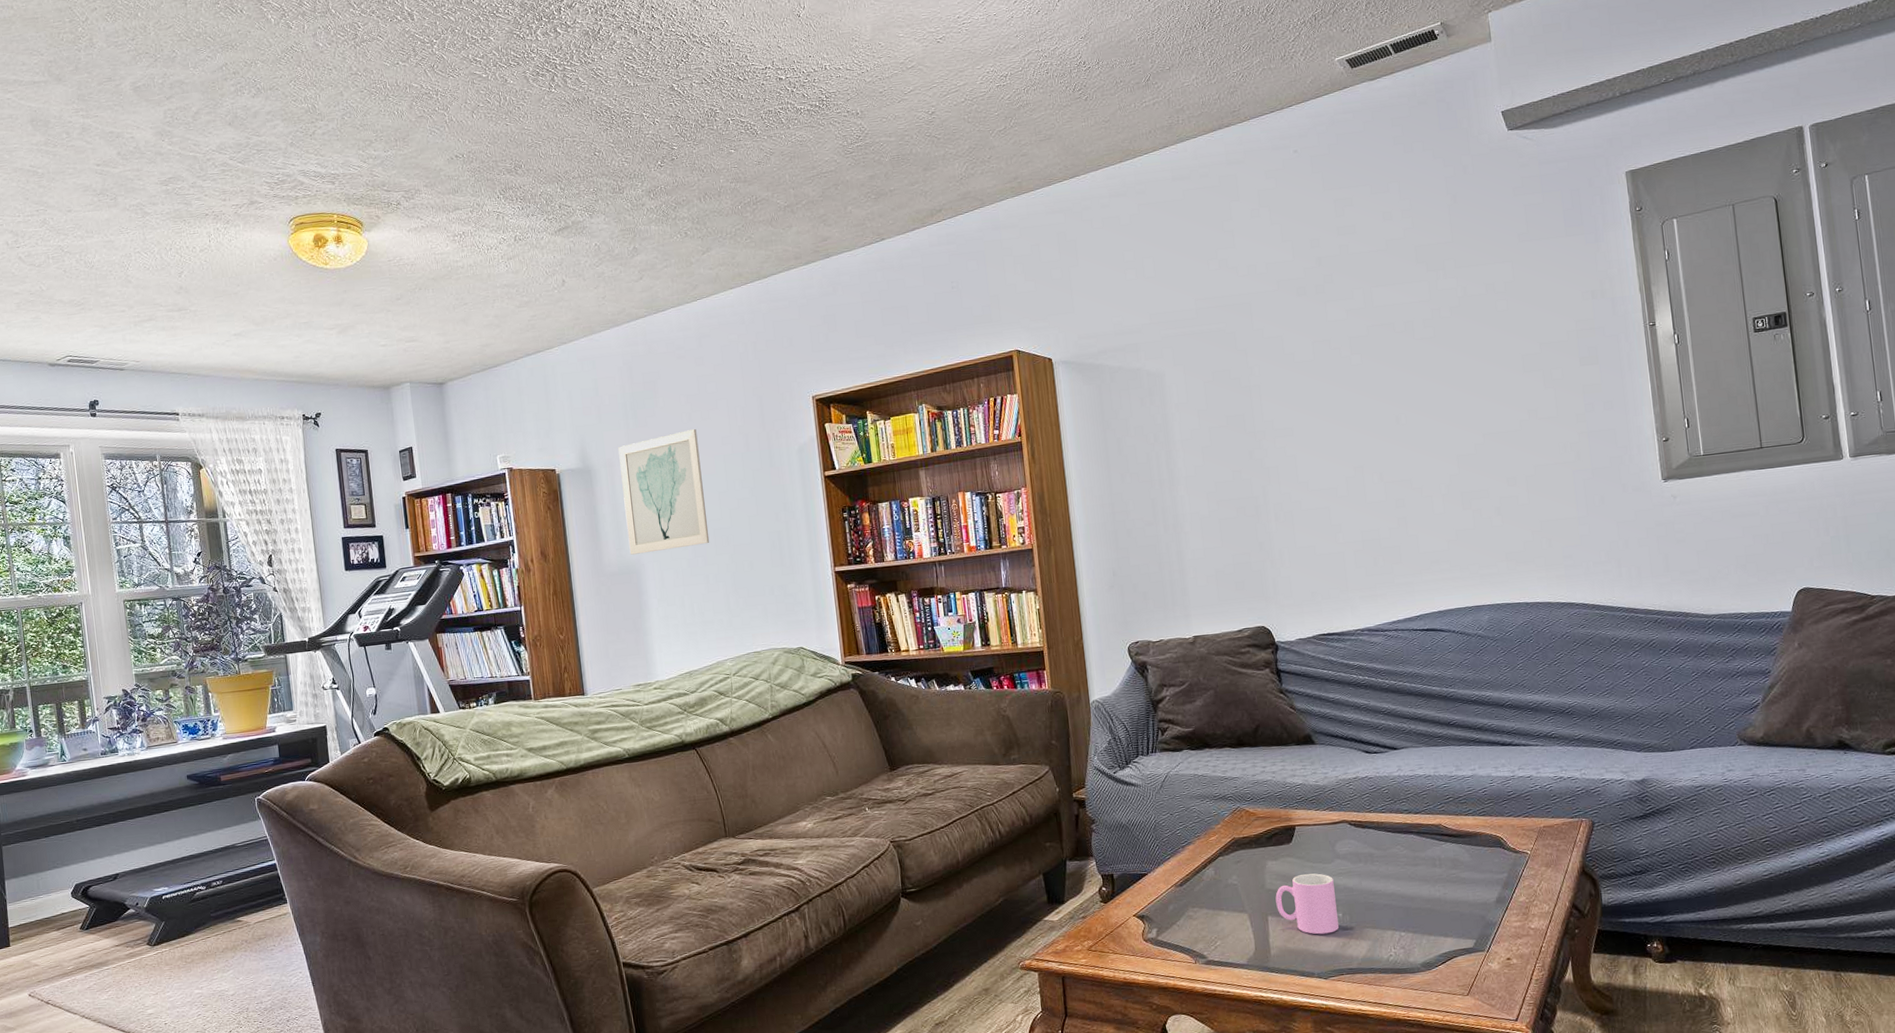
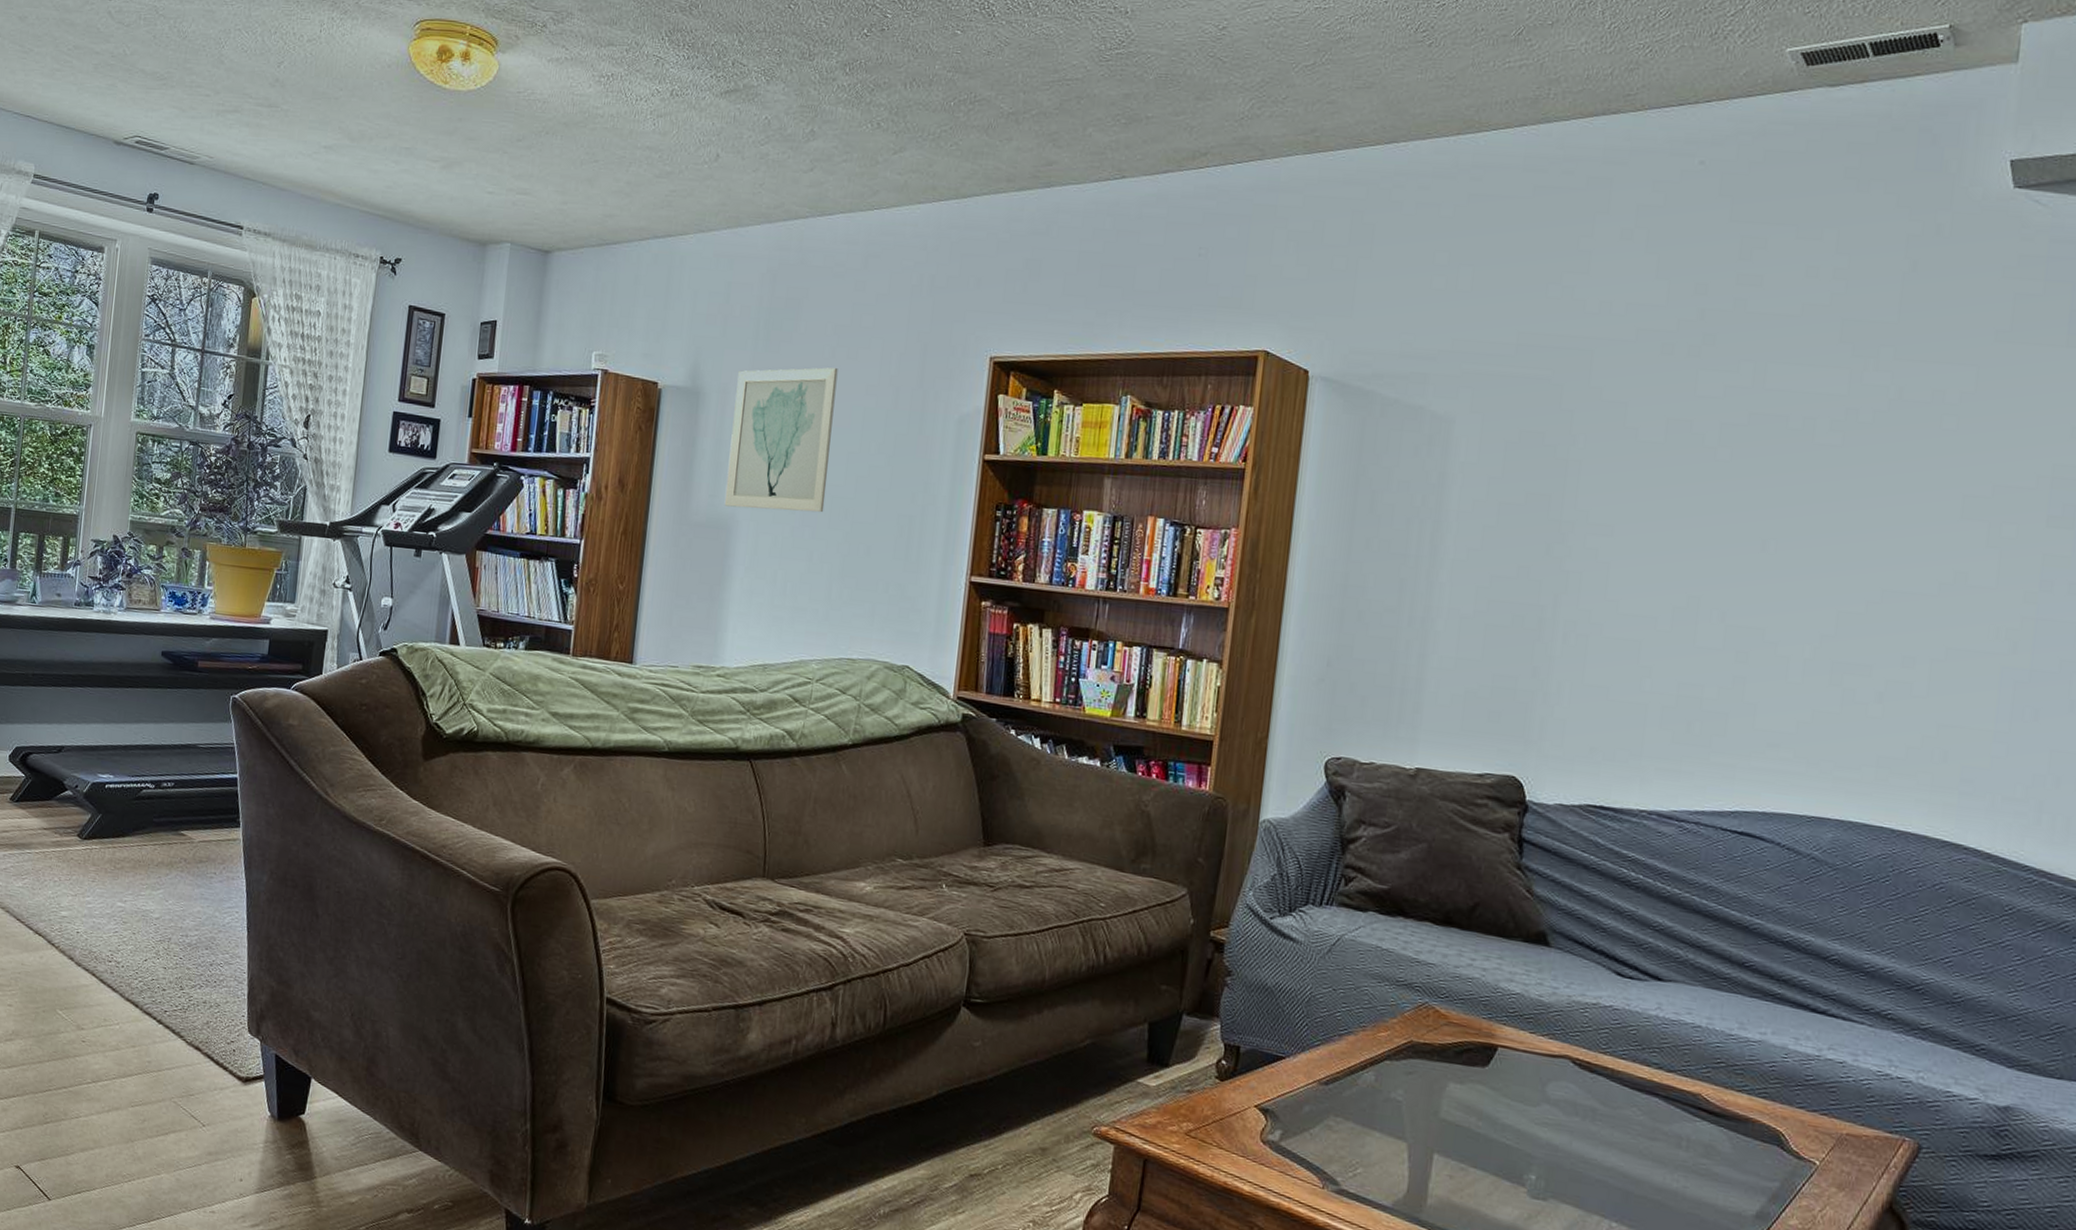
cup: present [1275,873,1339,935] -> none [1448,1111,1534,1198]

